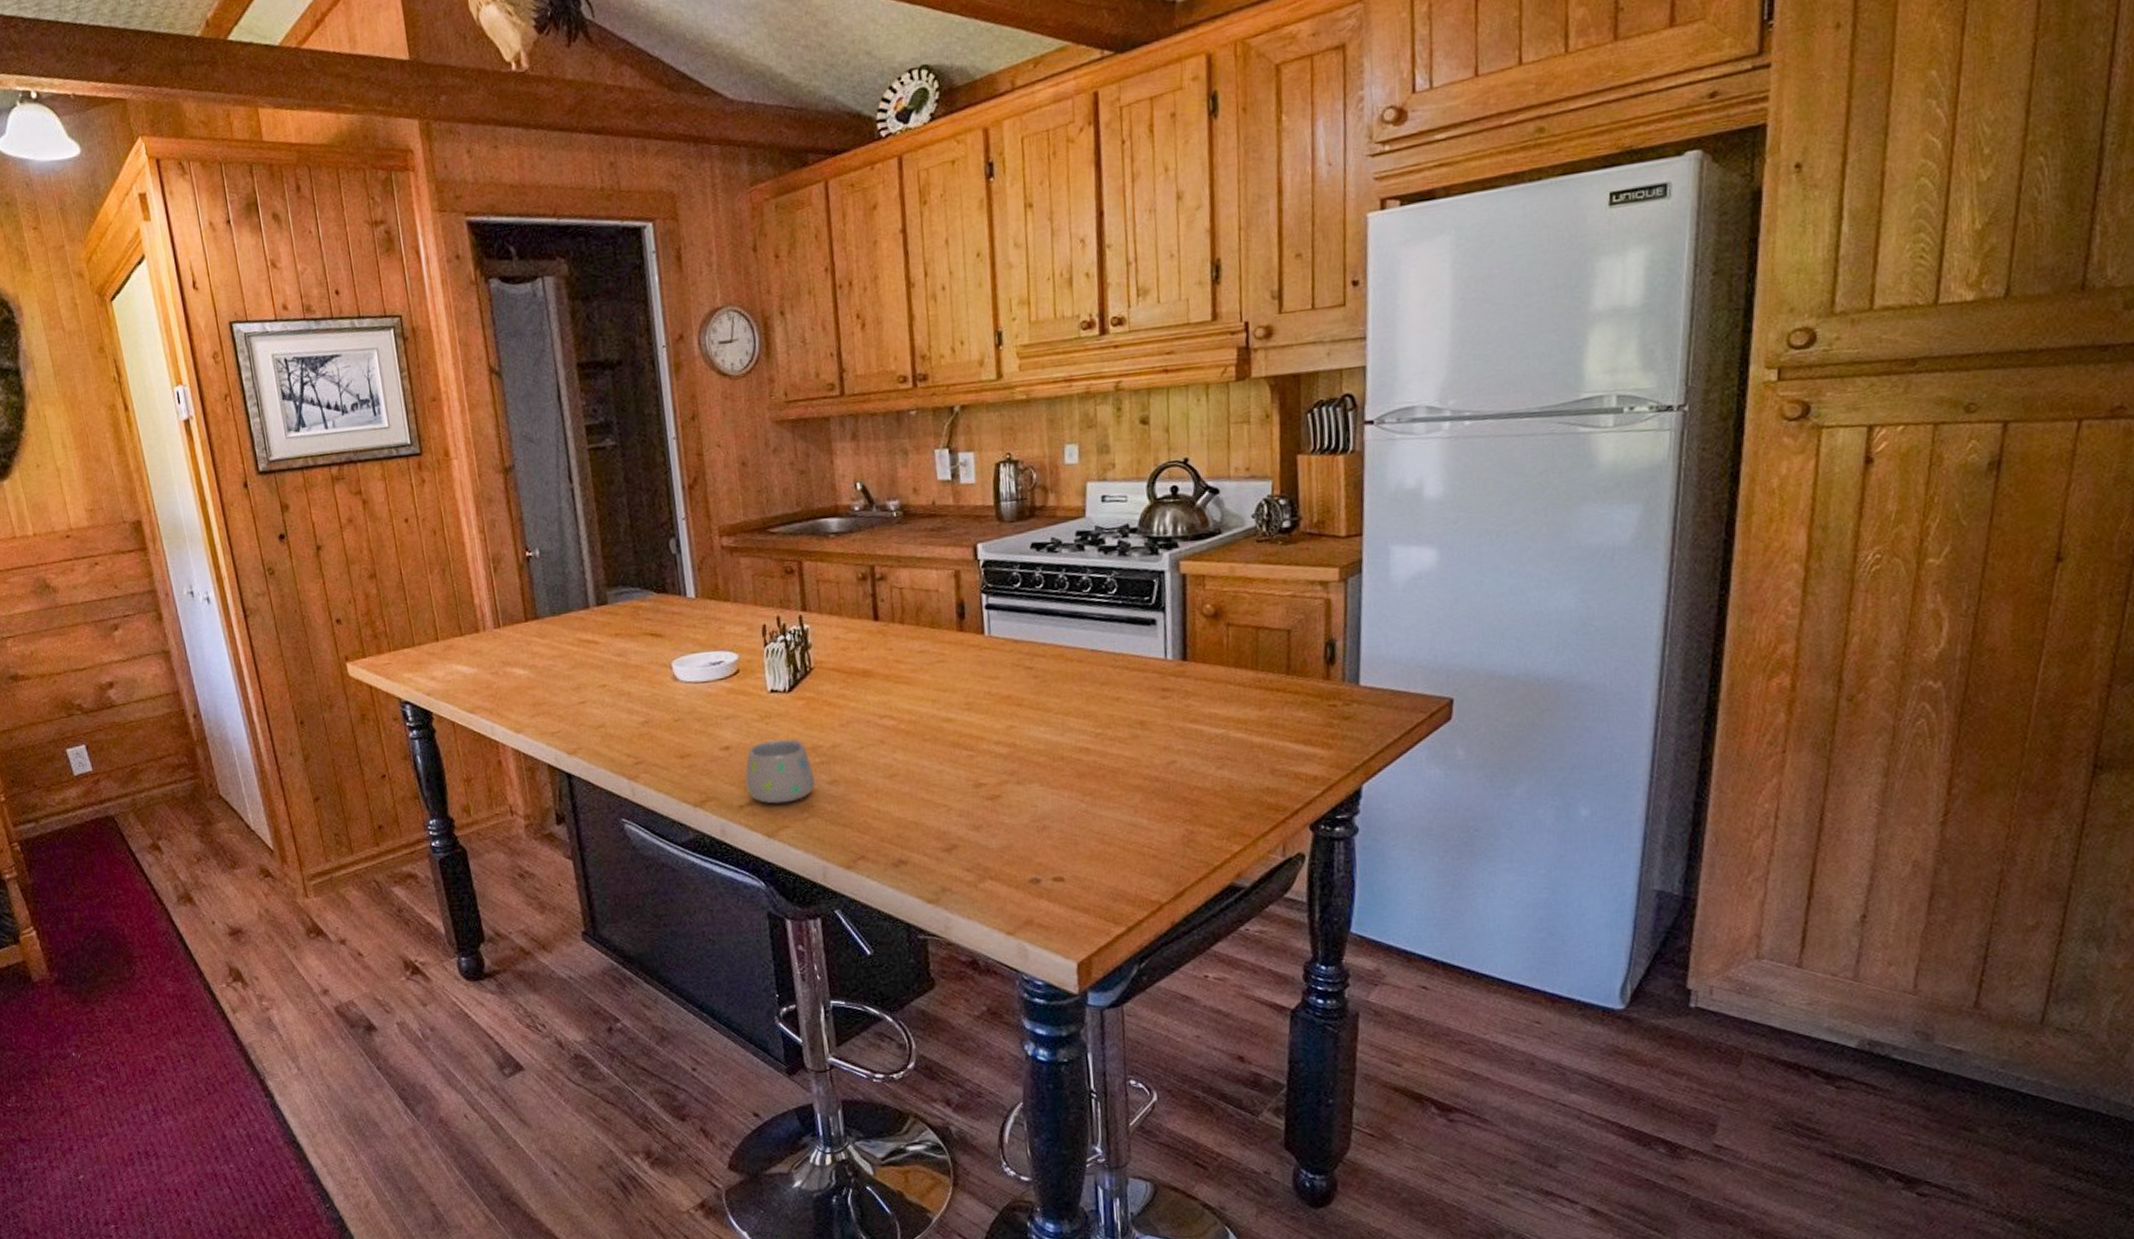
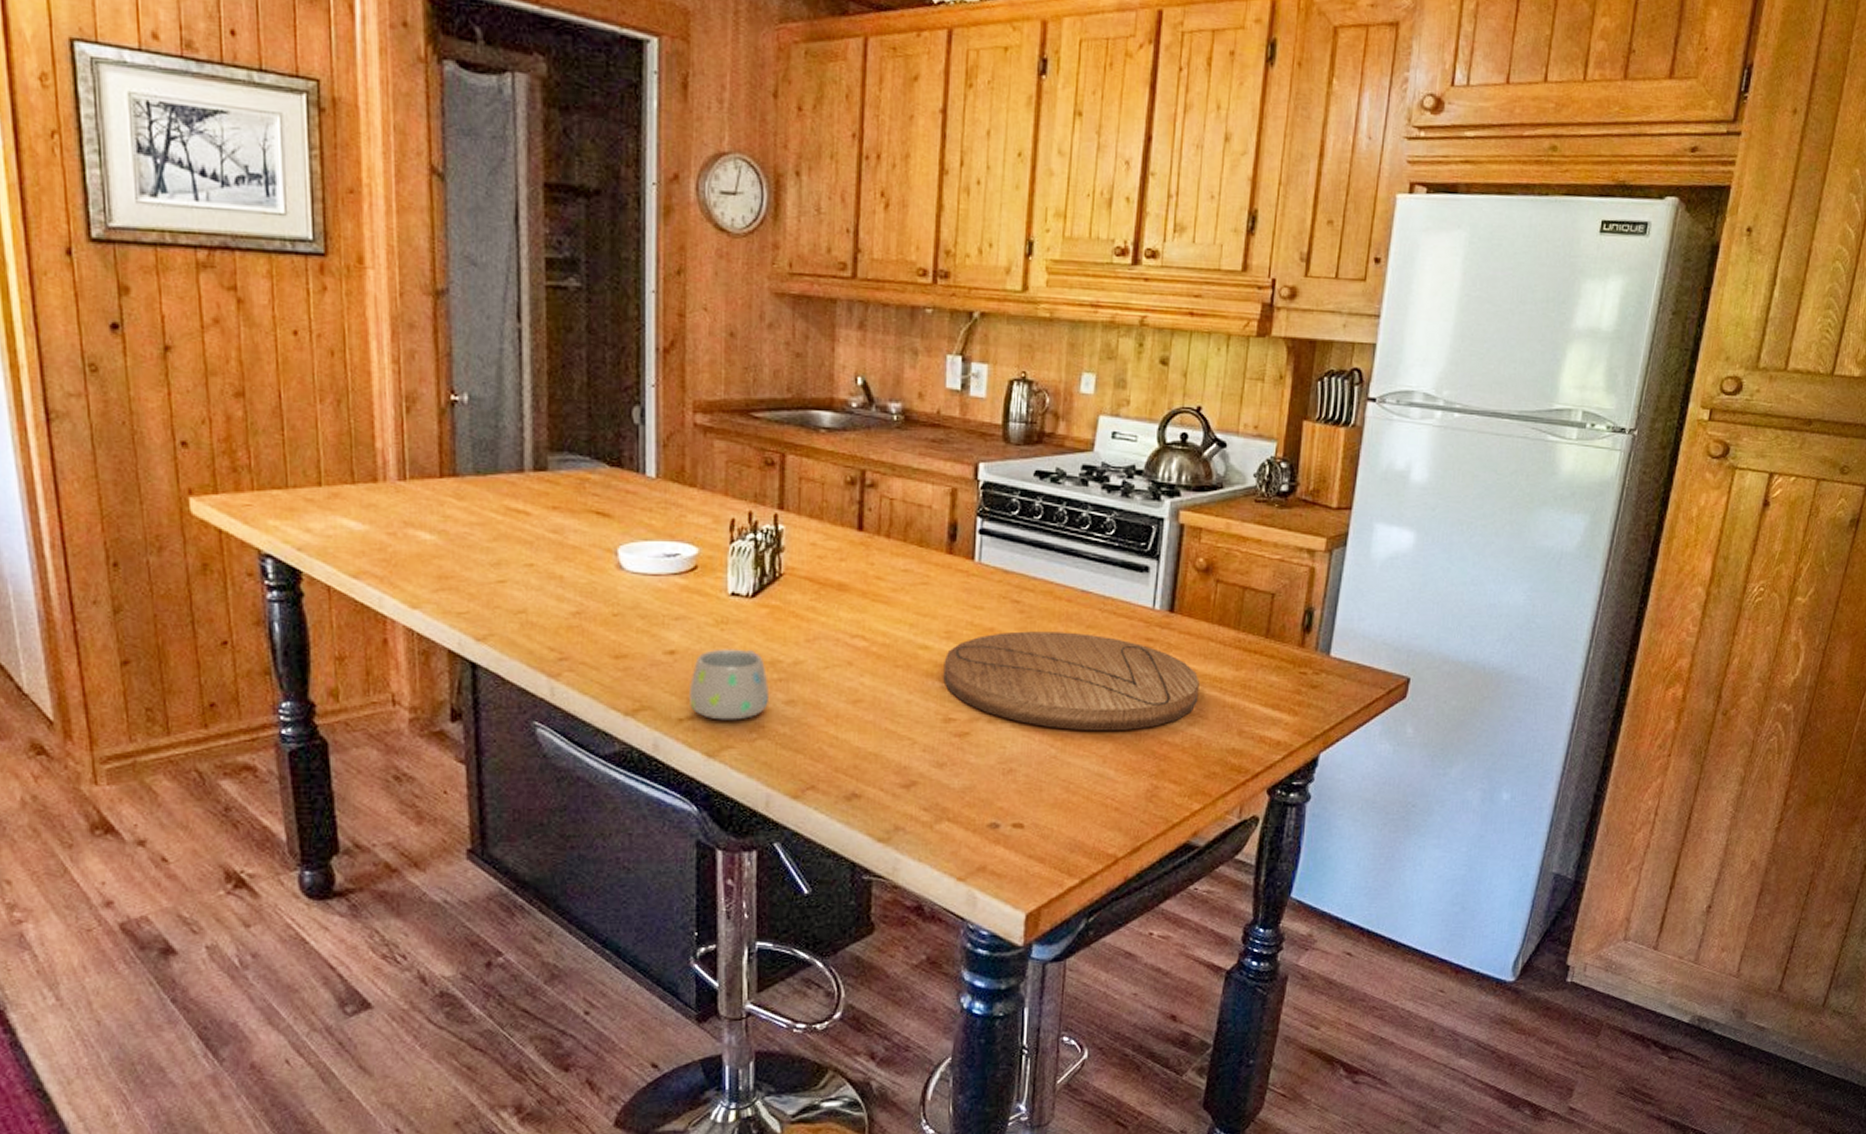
cutting board: none [968,690,1224,784] -> present [943,631,1199,731]

